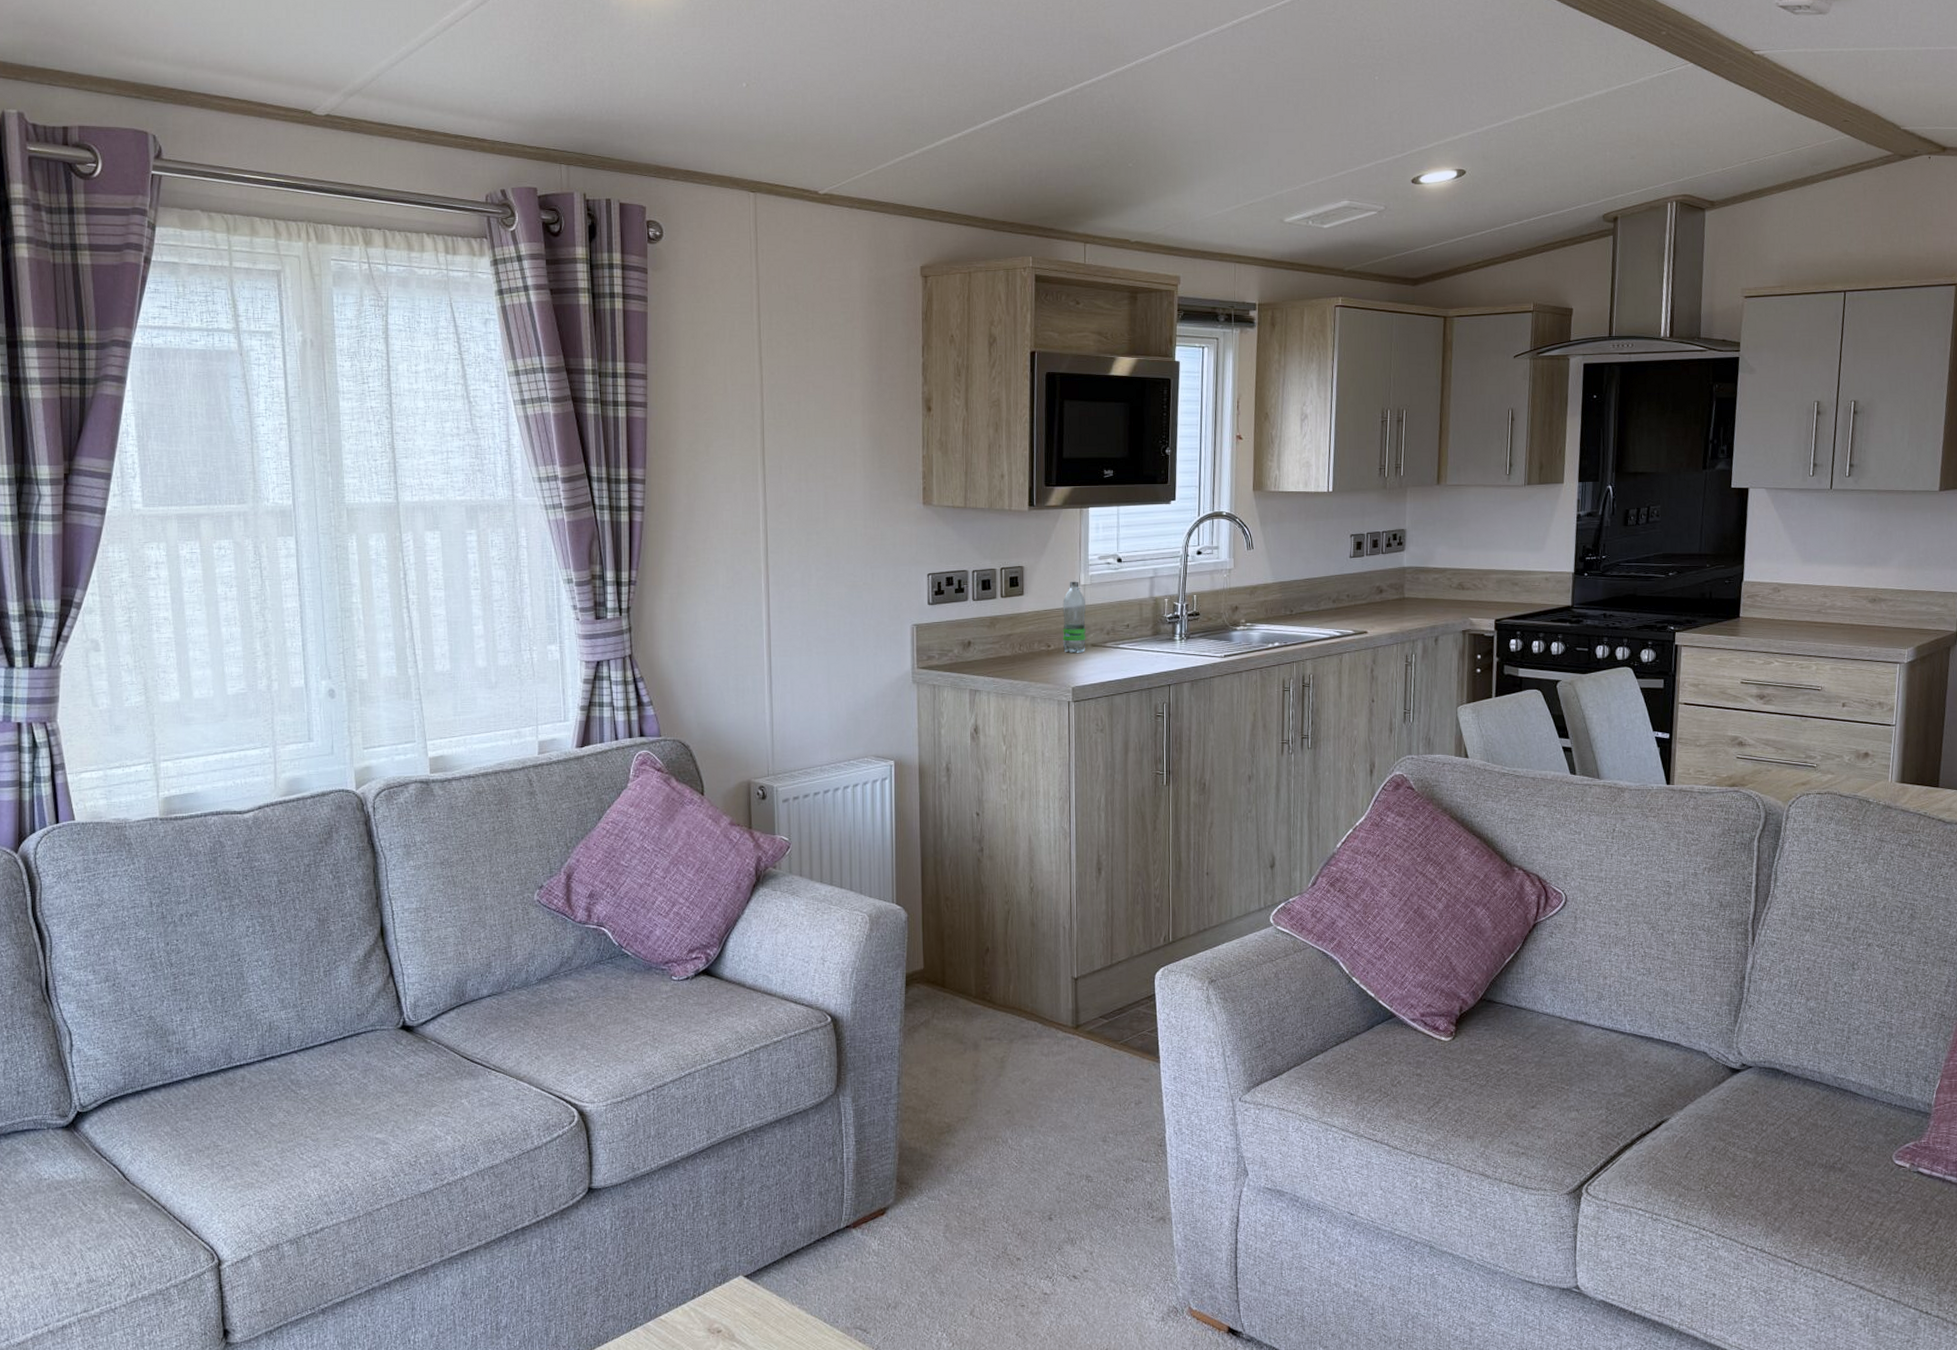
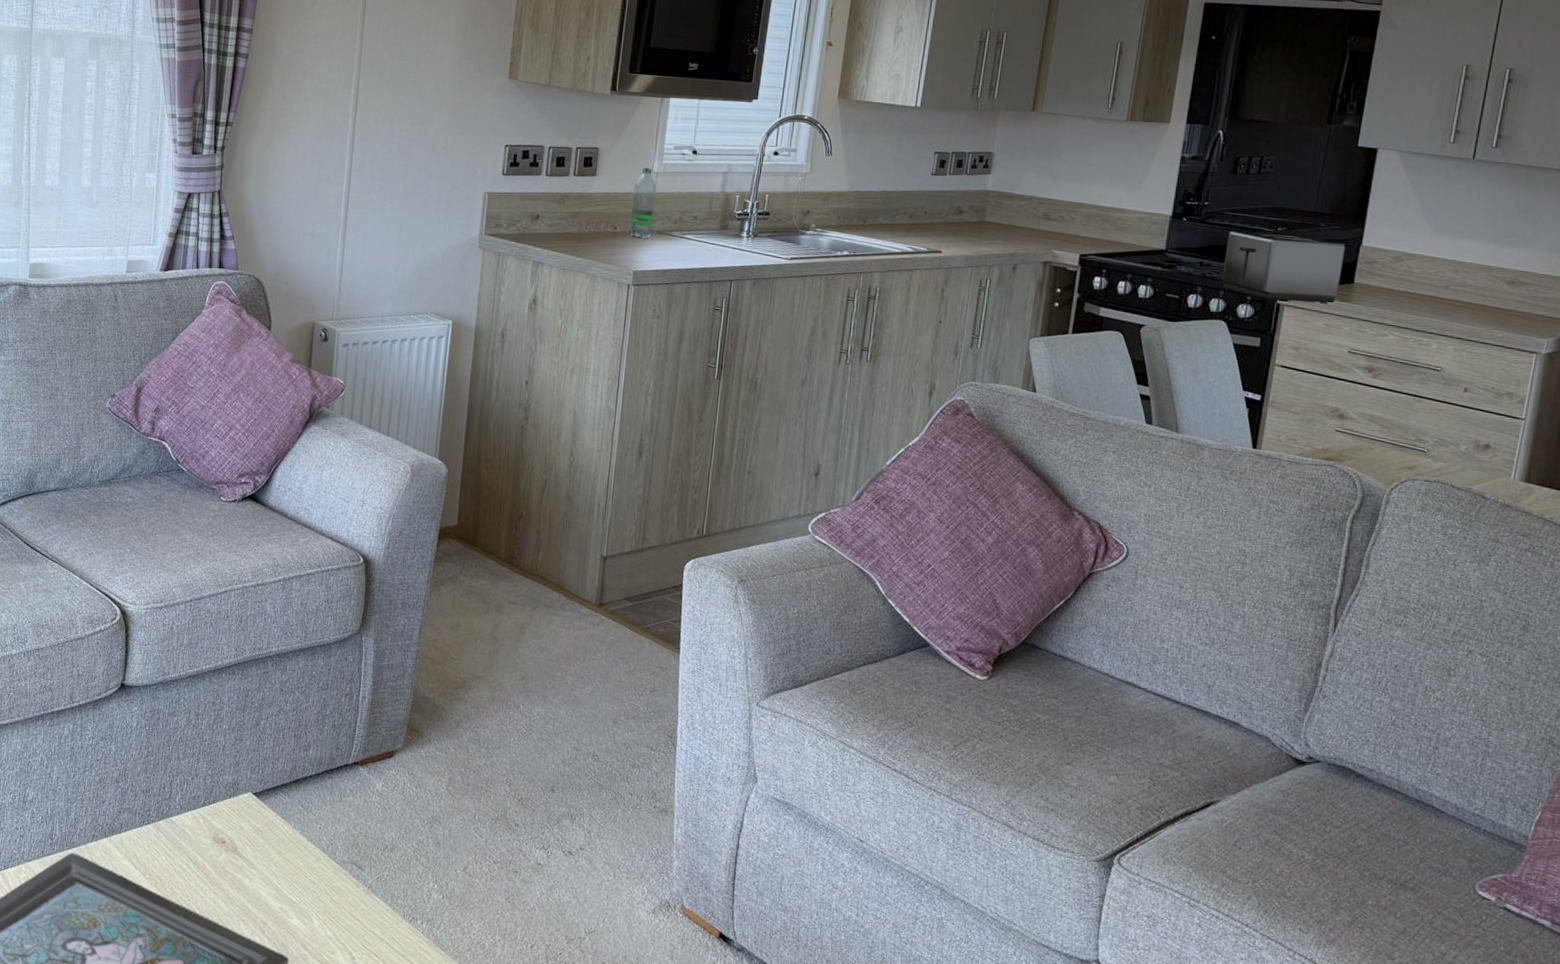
toaster: none [1624,578,1730,642] -> present [1221,230,1346,304]

